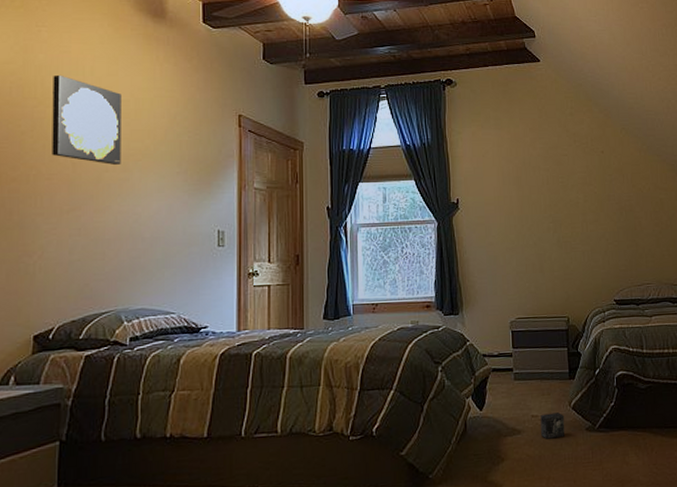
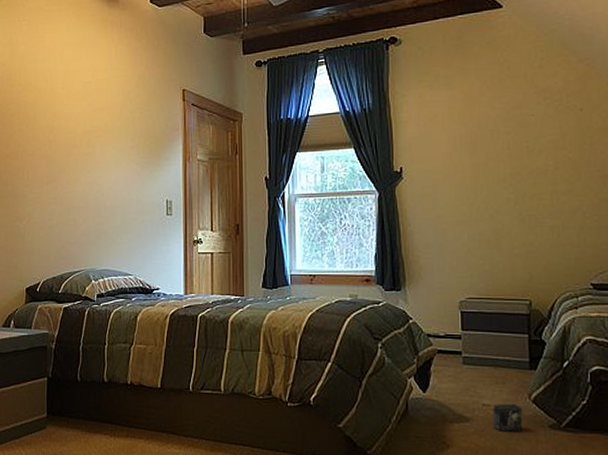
wall art: present [52,74,121,166] -> none [32,62,86,142]

